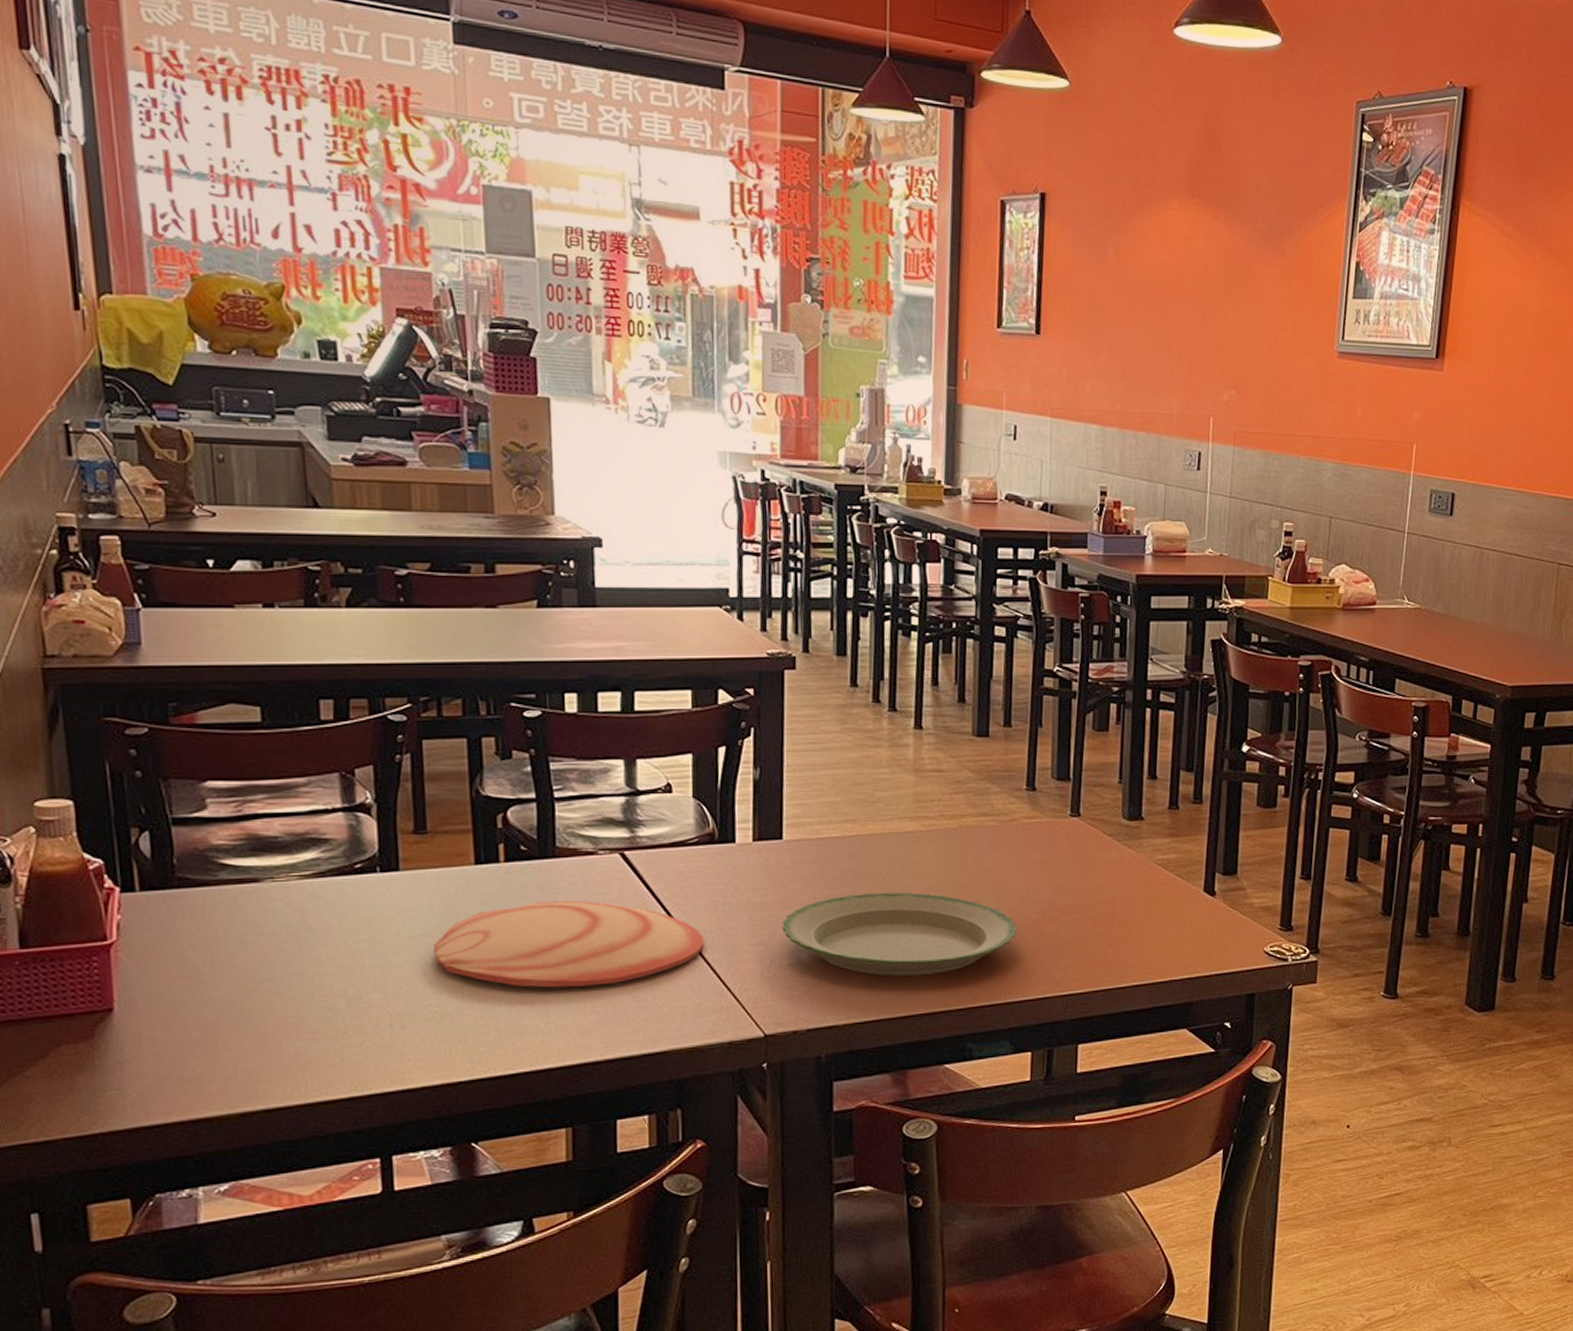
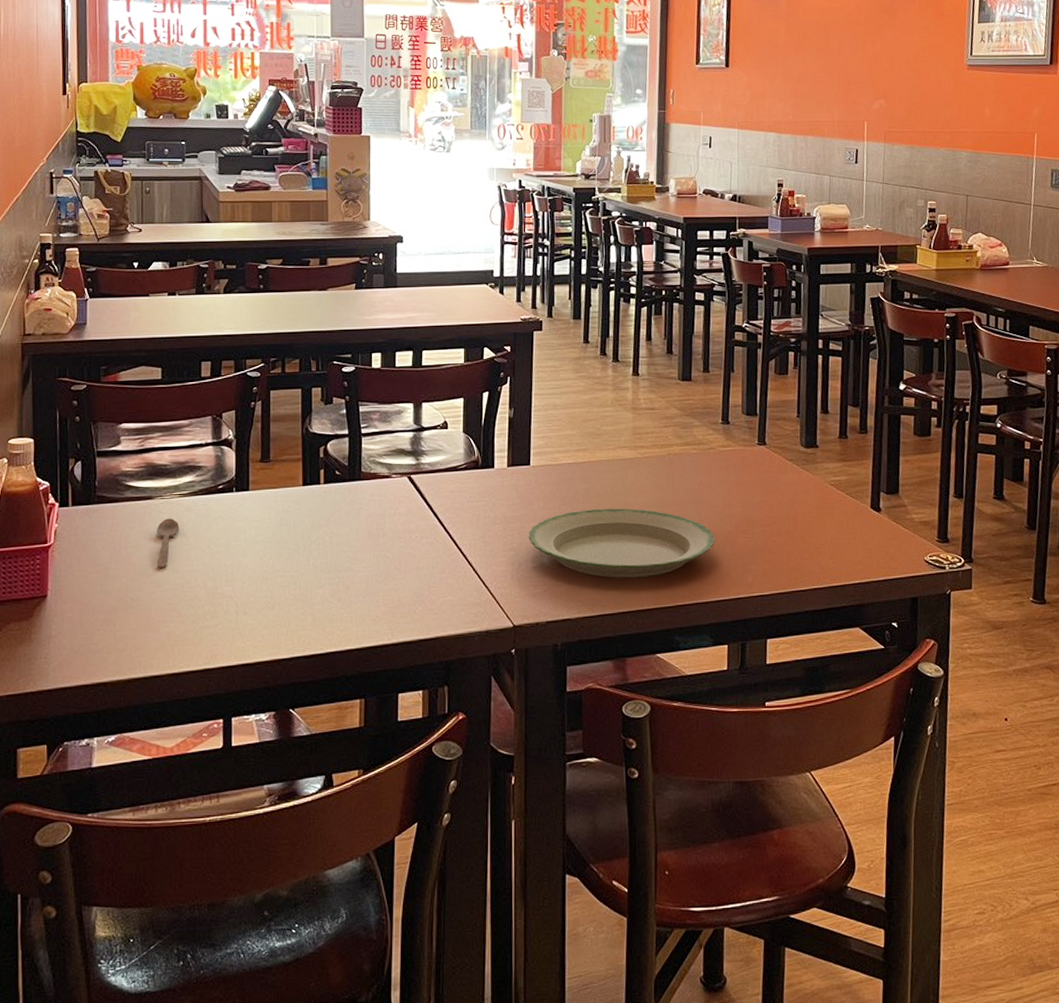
spoon: none [269,906,303,973] -> present [157,518,180,569]
plate: present [434,900,704,988] -> none [270,514,469,584]

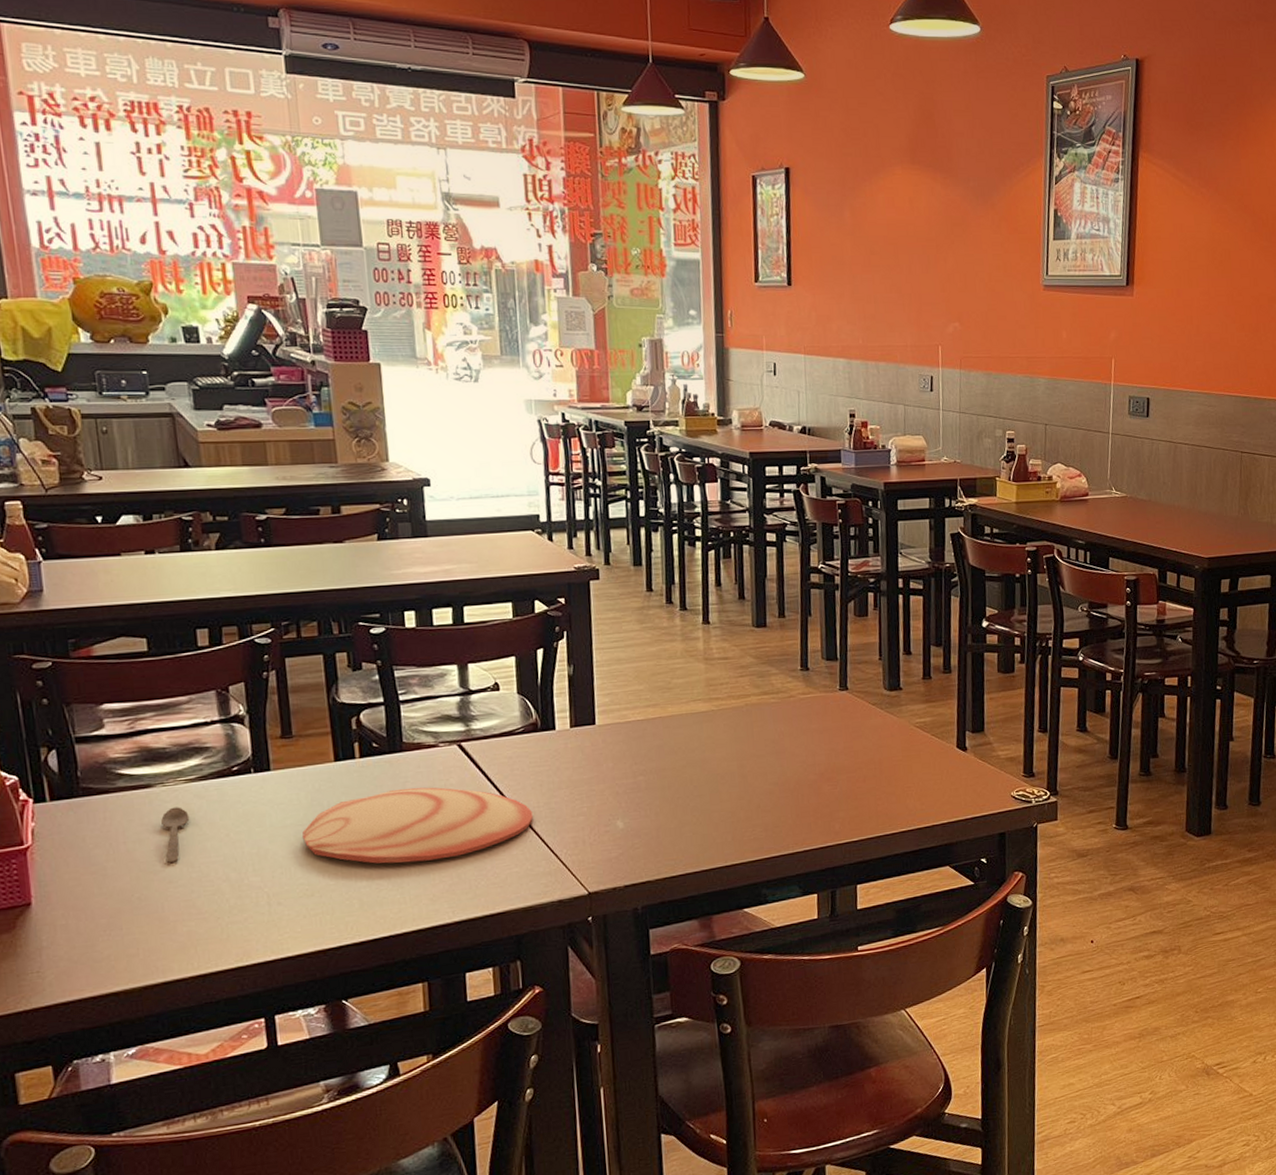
plate: none [270,514,469,584] -> present [302,787,533,864]
plate: present [528,508,716,579] -> none [598,763,800,836]

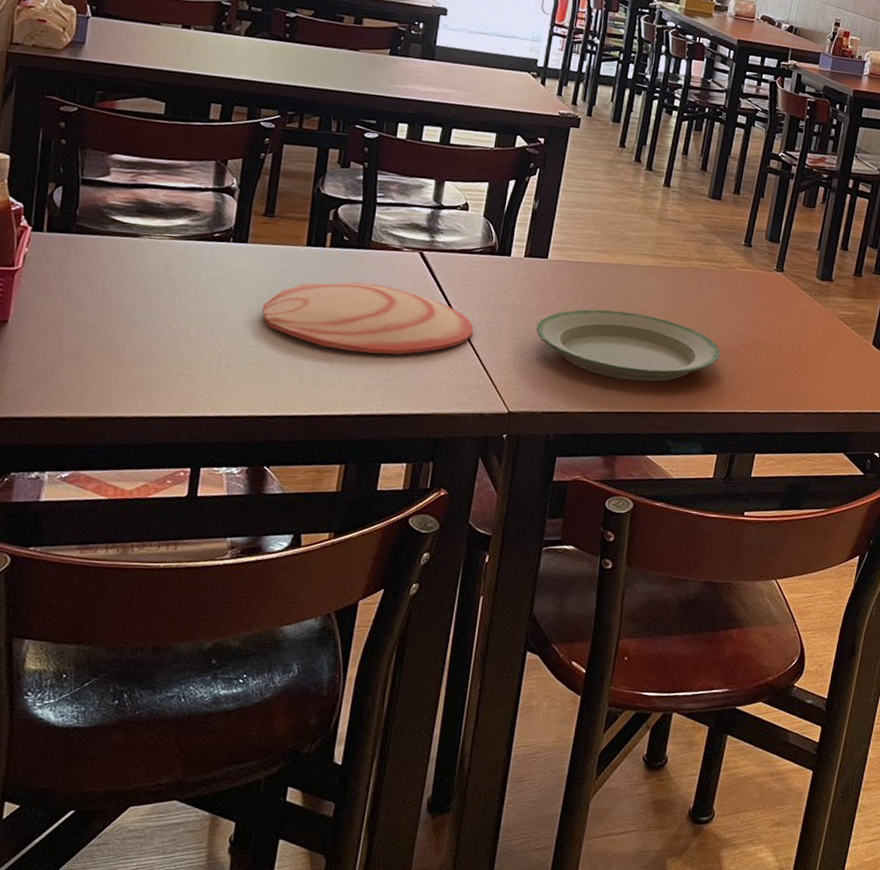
spoon: present [161,807,190,864] -> none [136,259,166,310]
plate: none [598,763,800,836] -> present [536,309,721,382]

